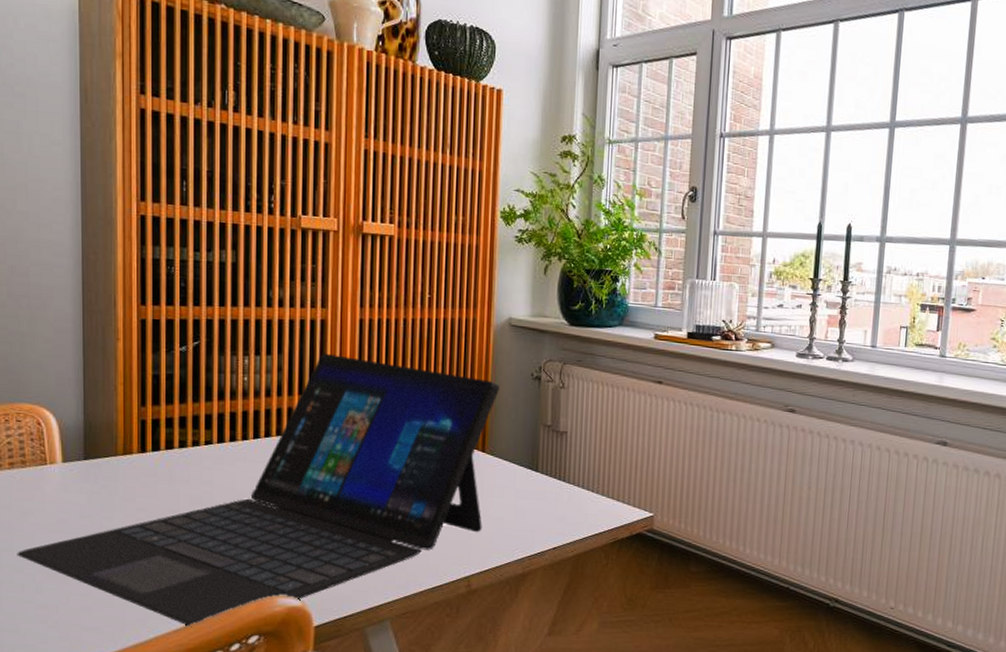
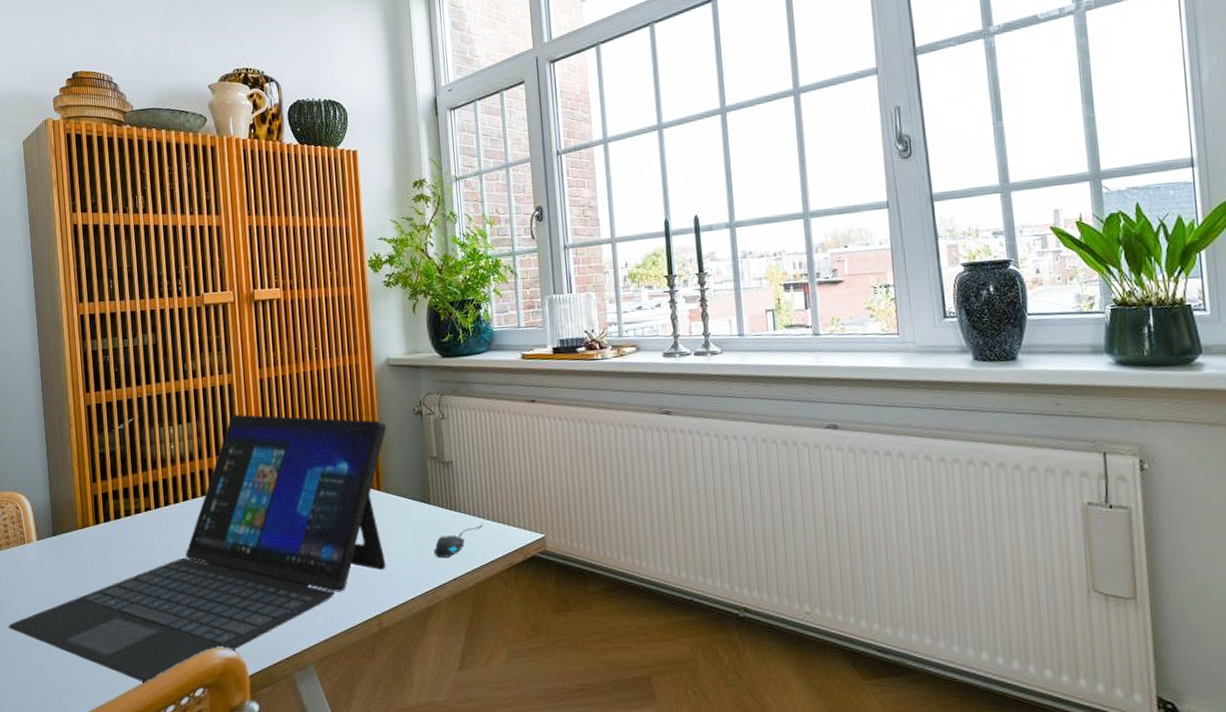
mouse: none [535,496,591,526] -> present [433,523,483,557]

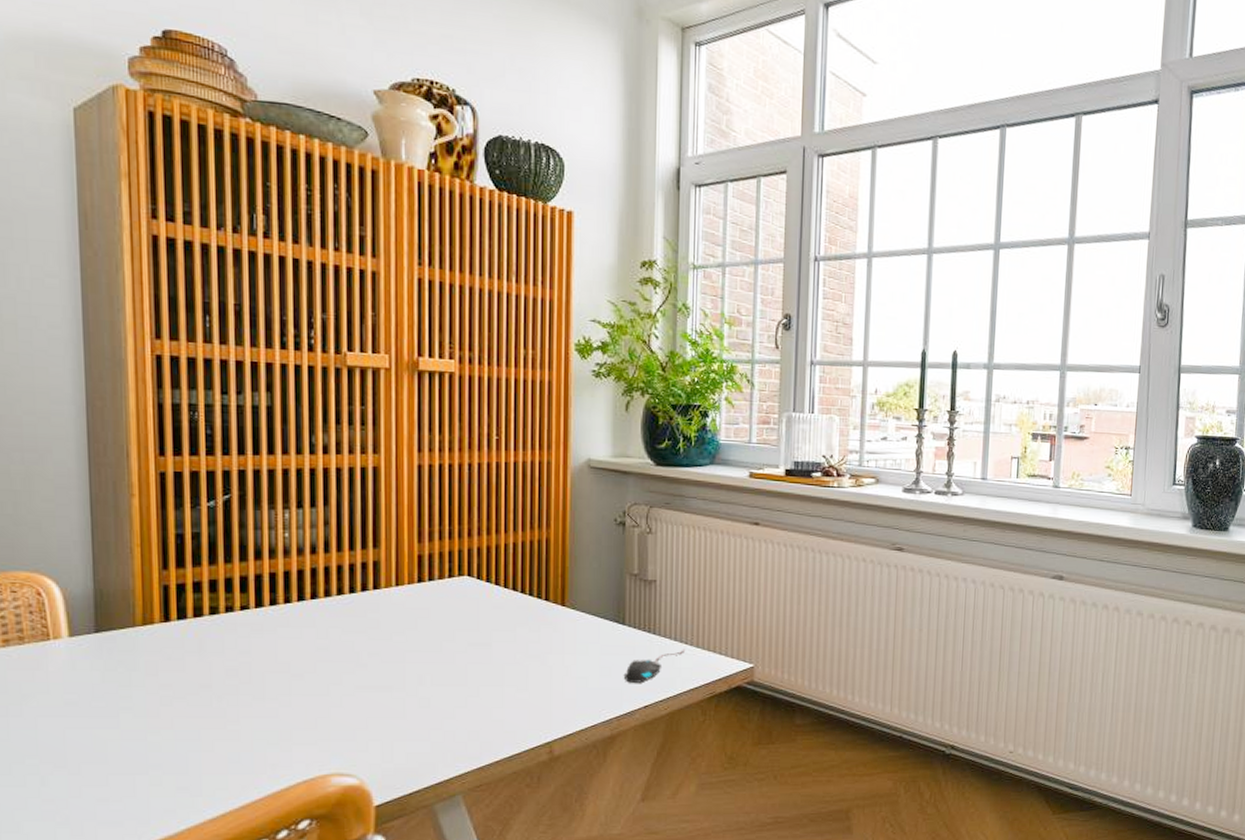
laptop: present [8,414,386,684] -> none [16,503,579,815]

